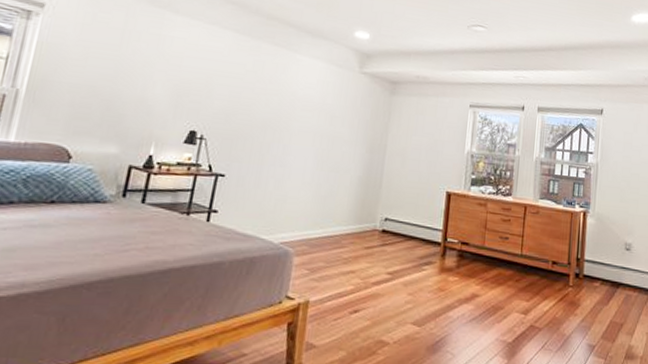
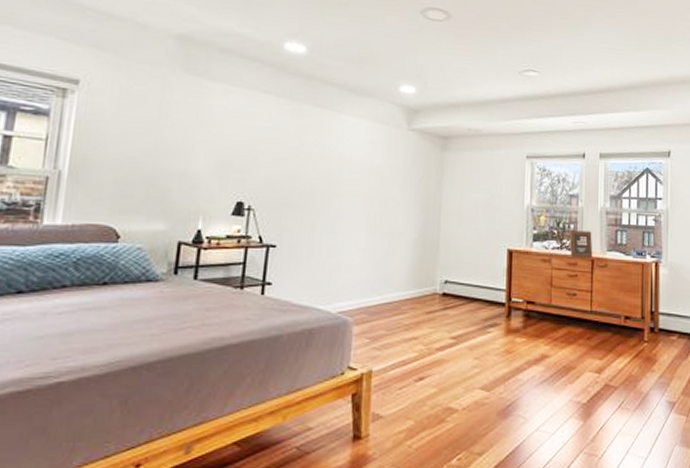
picture frame: none [504,177,527,205] -> present [569,230,593,258]

